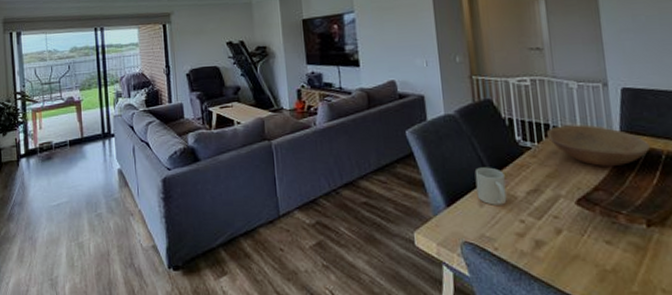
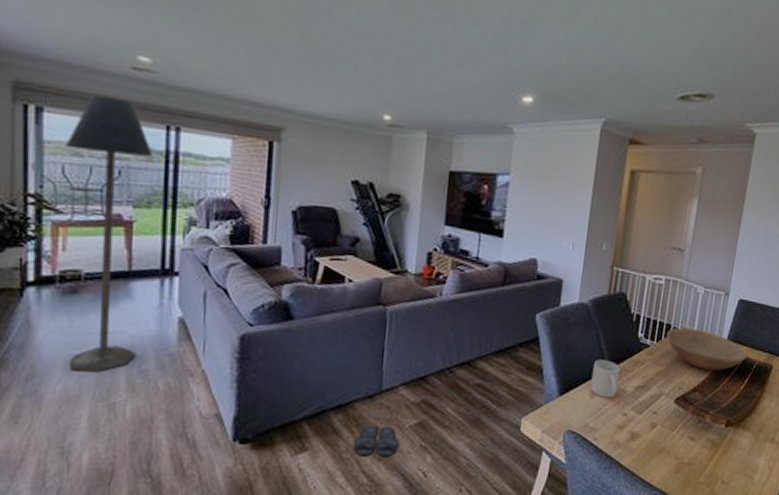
floor lamp: none [35,16,93,219] -> present [65,94,154,373]
slippers: none [263,248,303,278] -> present [353,425,399,457]

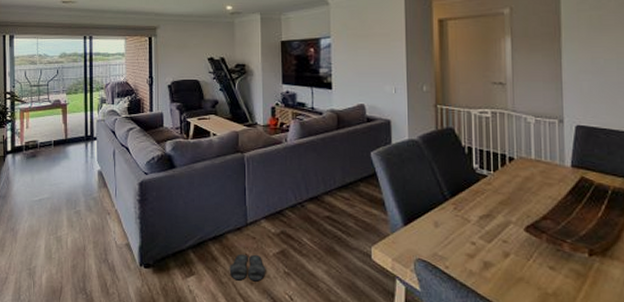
floor lamp: present [65,94,154,373] -> none [26,22,77,213]
mug: present [590,359,620,398] -> none [432,191,461,227]
bowl: present [666,327,747,371] -> none [503,157,597,197]

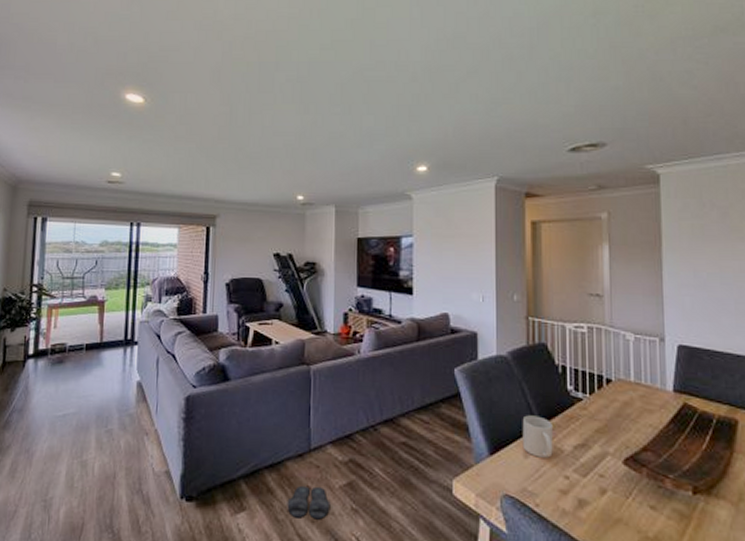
mug: none [432,191,461,227] -> present [522,415,553,458]

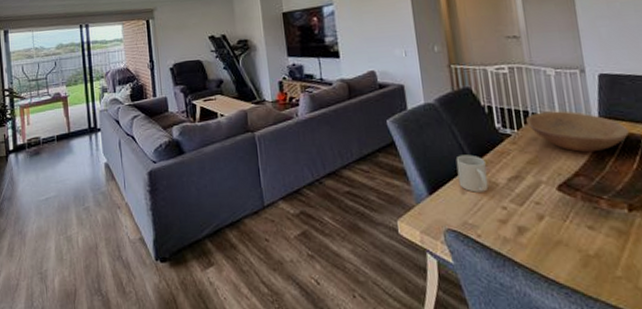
slippers: present [287,485,331,520] -> none [249,238,289,268]
bowl: none [600,378,701,426] -> present [526,111,629,152]

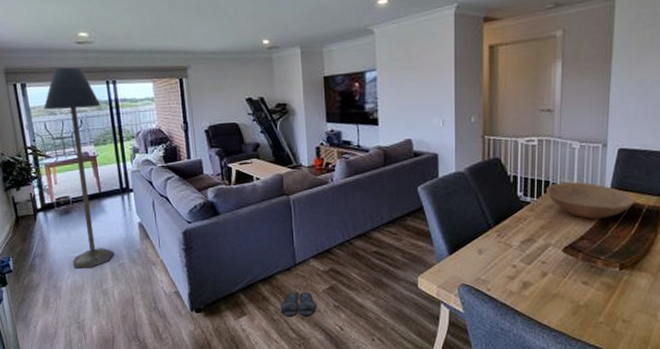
floor lamp: none [22,14,81,213] -> present [43,67,115,269]
slippers: none [249,238,289,268] -> present [280,292,317,317]
mug: present [455,154,489,193] -> none [477,220,503,253]

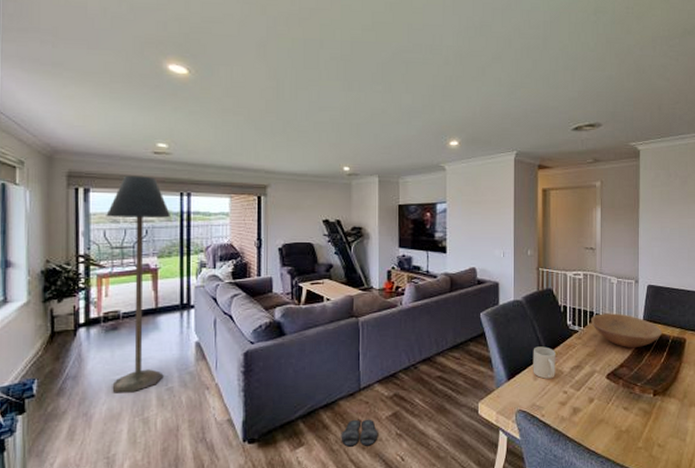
mug: none [477,220,503,253] -> present [533,346,556,379]

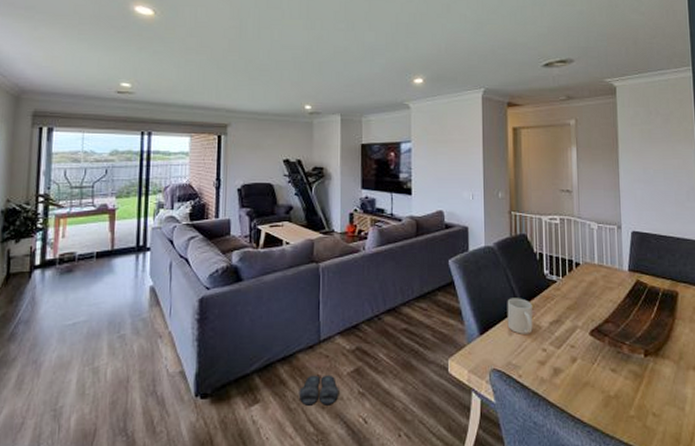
floor lamp: present [106,175,172,393] -> none [63,115,132,340]
bowl: present [591,313,662,347] -> none [570,262,650,300]

